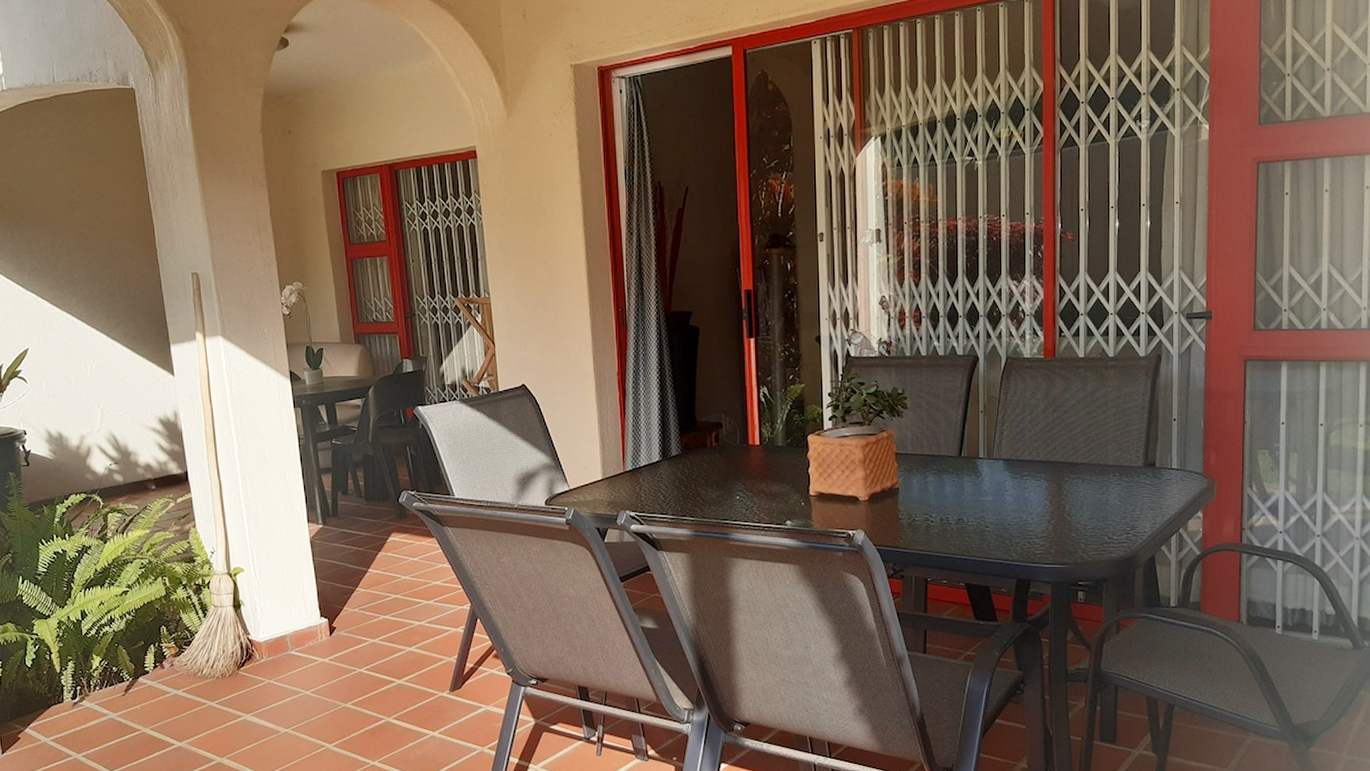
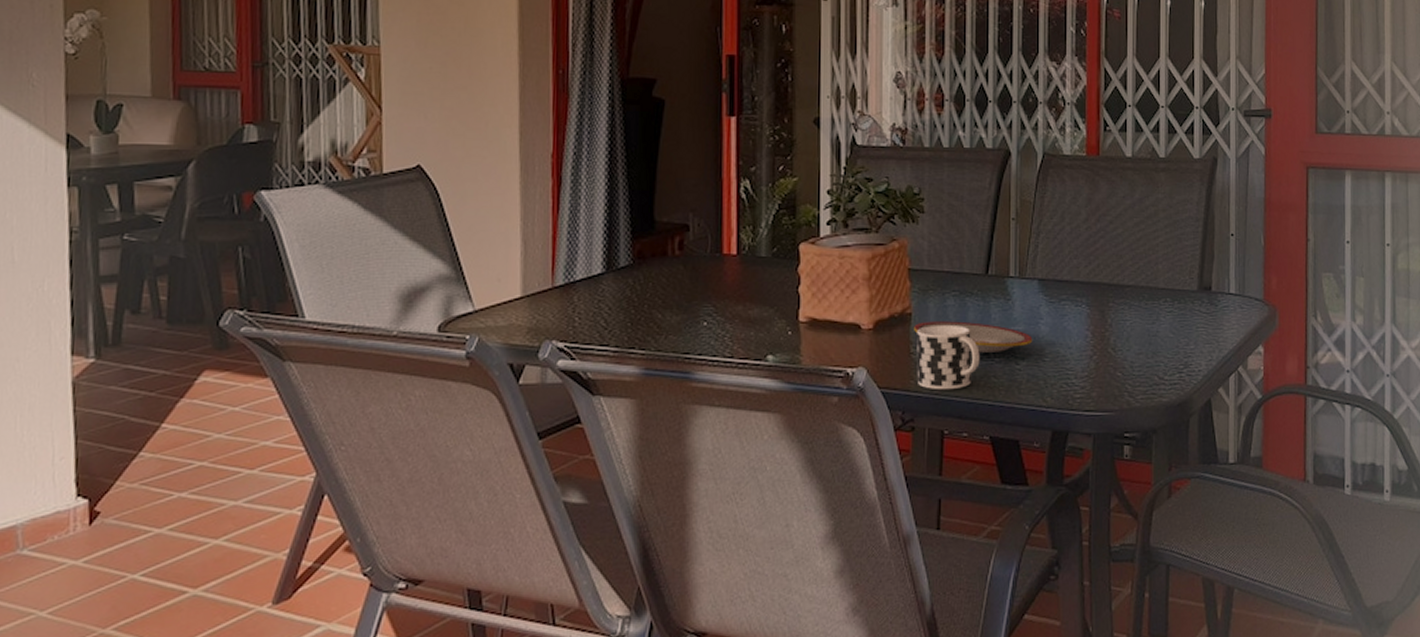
plate: none [901,493,1000,518] -> present [914,321,1033,353]
cup: none [904,496,956,548] -> present [917,324,980,391]

